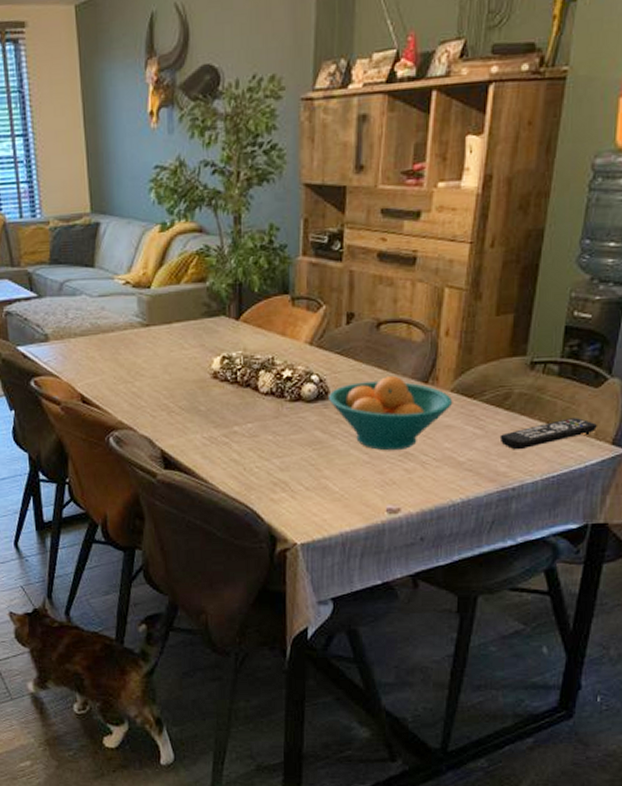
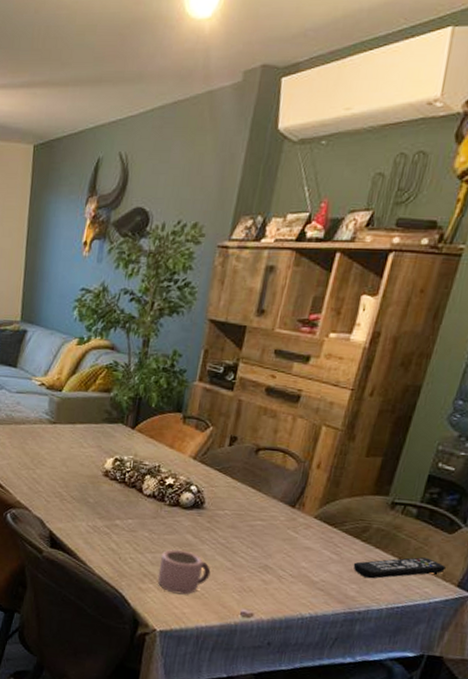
mug: none [289,449,347,500] -> present [157,549,211,595]
fruit bowl: present [329,376,453,451] -> none [203,496,316,563]

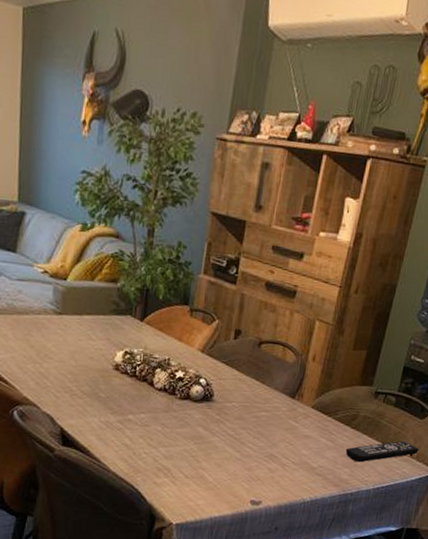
mug: present [157,549,211,595] -> none [171,442,222,487]

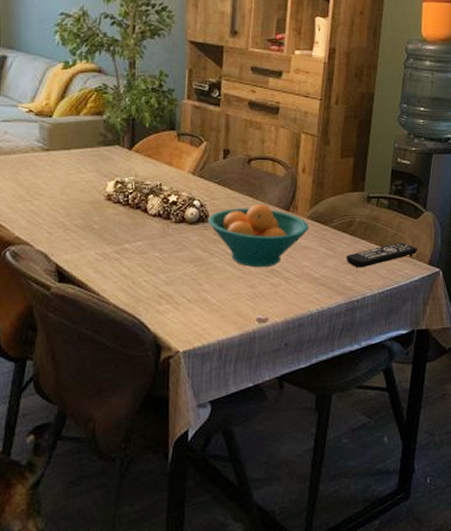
fruit bowl: none [212,388,313,452] -> present [208,204,309,268]

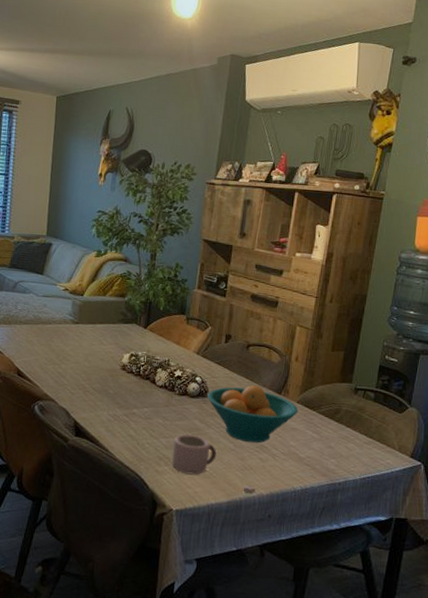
mug: none [174,265,224,311] -> present [171,433,217,475]
remote control: present [346,243,417,268] -> none [331,433,400,454]

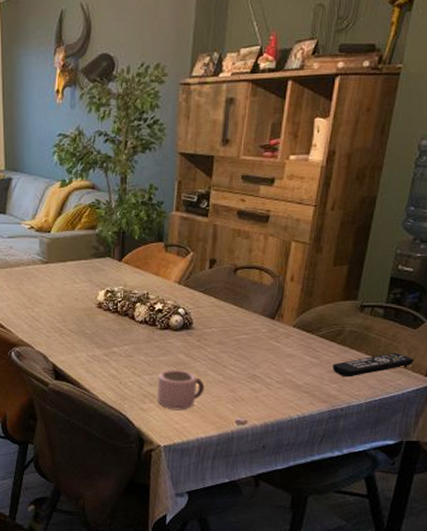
fruit bowl: present [207,385,299,444] -> none [192,312,295,374]
remote control: none [331,433,400,454] -> present [332,353,414,377]

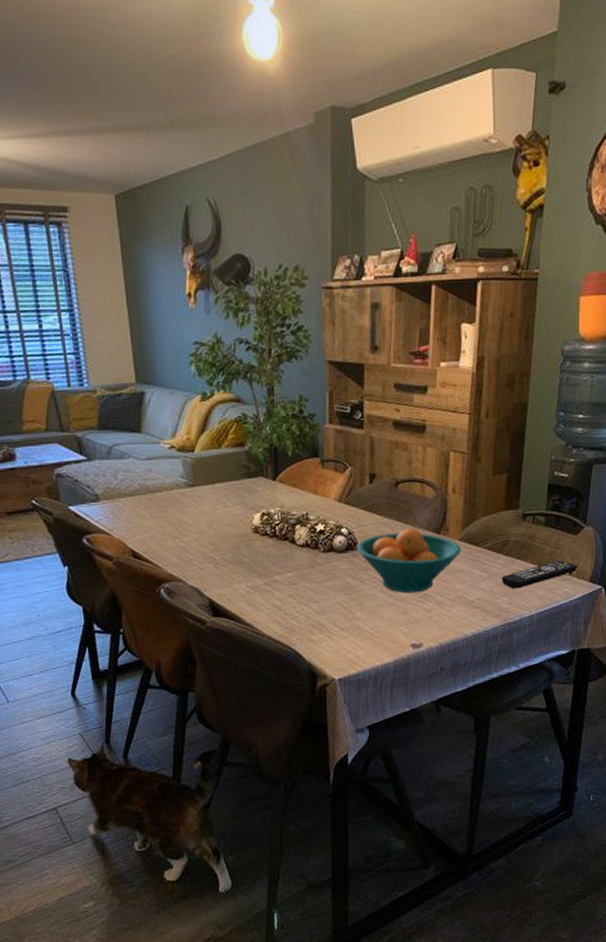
mug: present [157,369,205,410] -> none [326,594,376,639]
fruit bowl: none [192,312,295,374] -> present [357,528,462,594]

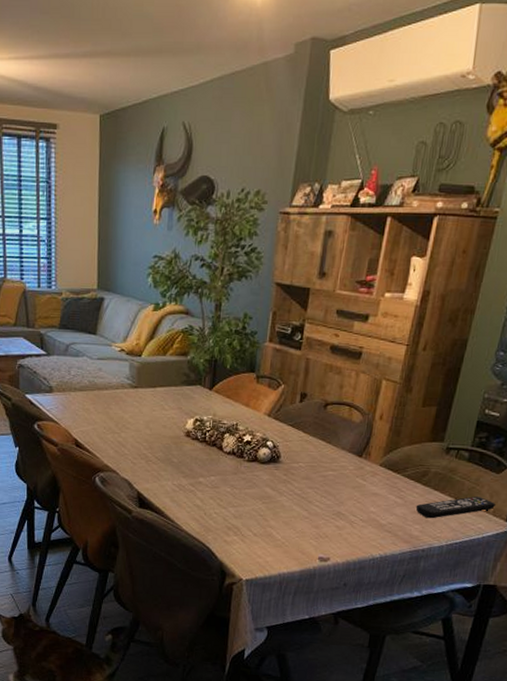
fruit bowl: present [357,528,462,594] -> none [279,448,381,510]

